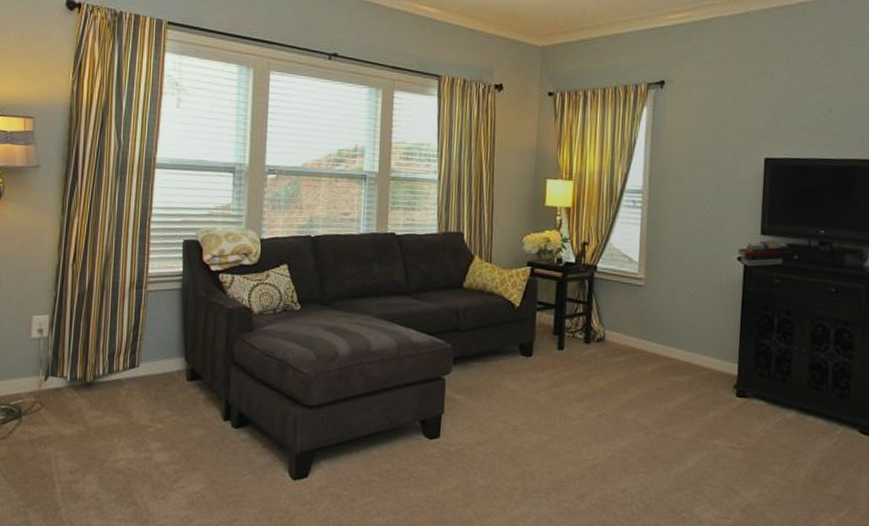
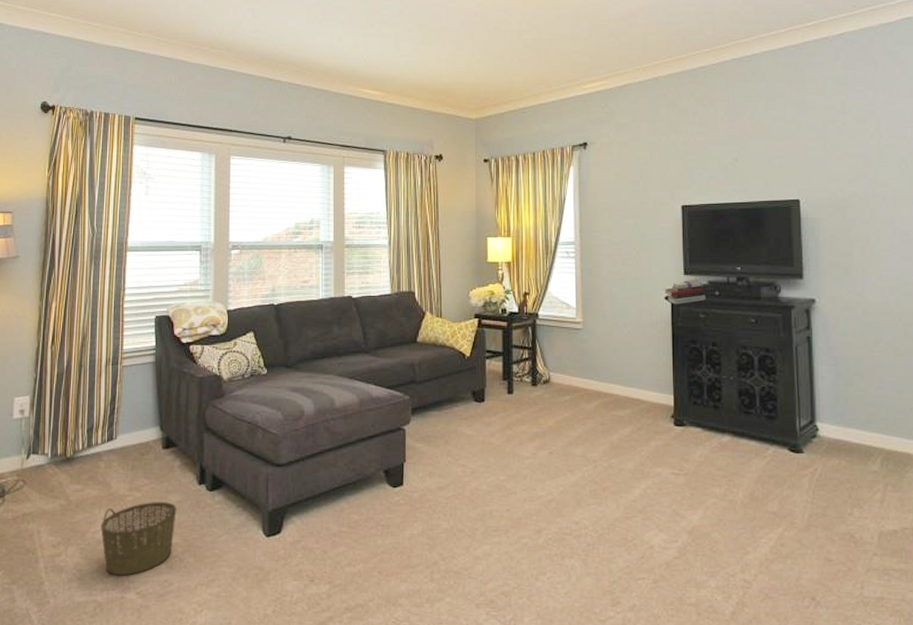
basket: none [120,434,200,508] -> present [101,501,177,576]

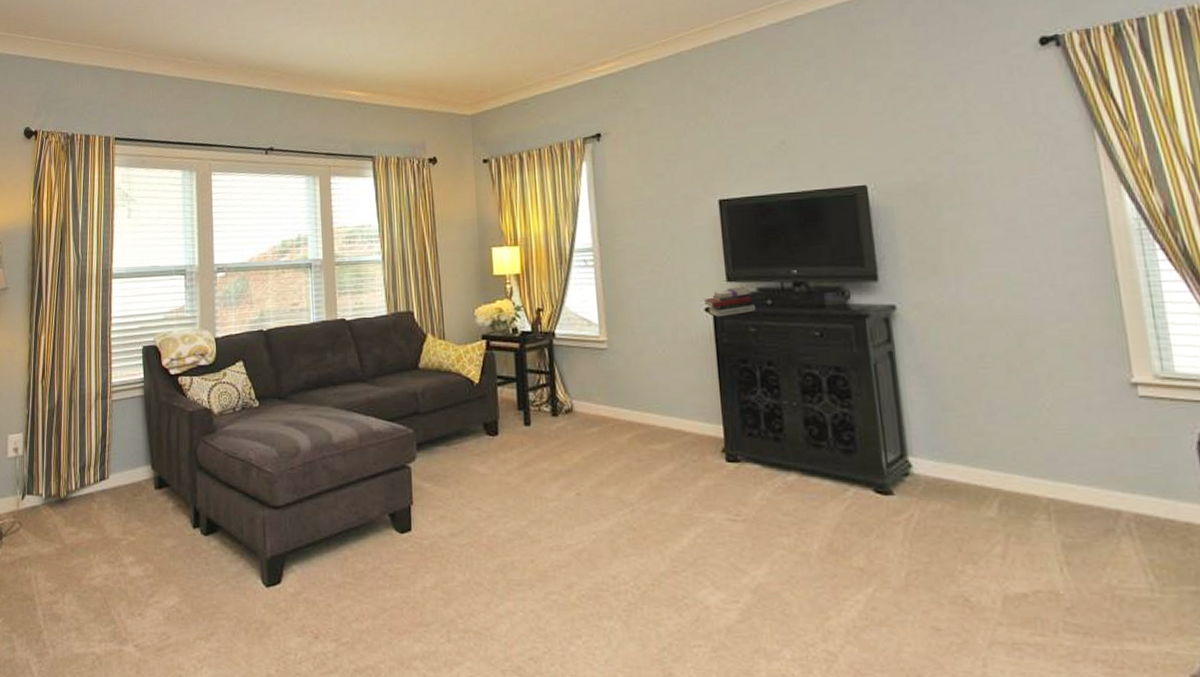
basket: present [101,501,177,576] -> none [96,545,172,627]

